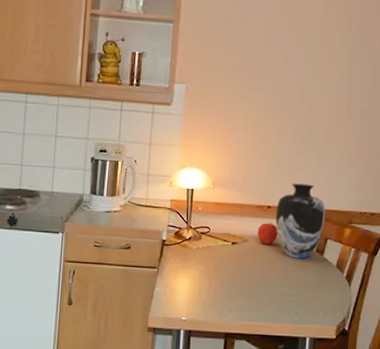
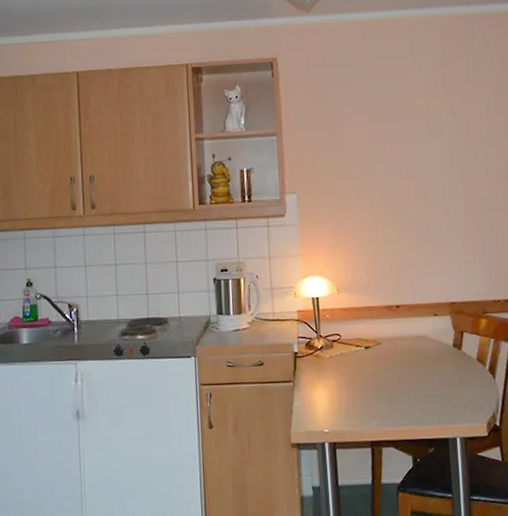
apple: present [257,222,278,245] -> none [389,321,411,345]
vase: present [275,183,326,259] -> none [405,278,458,356]

